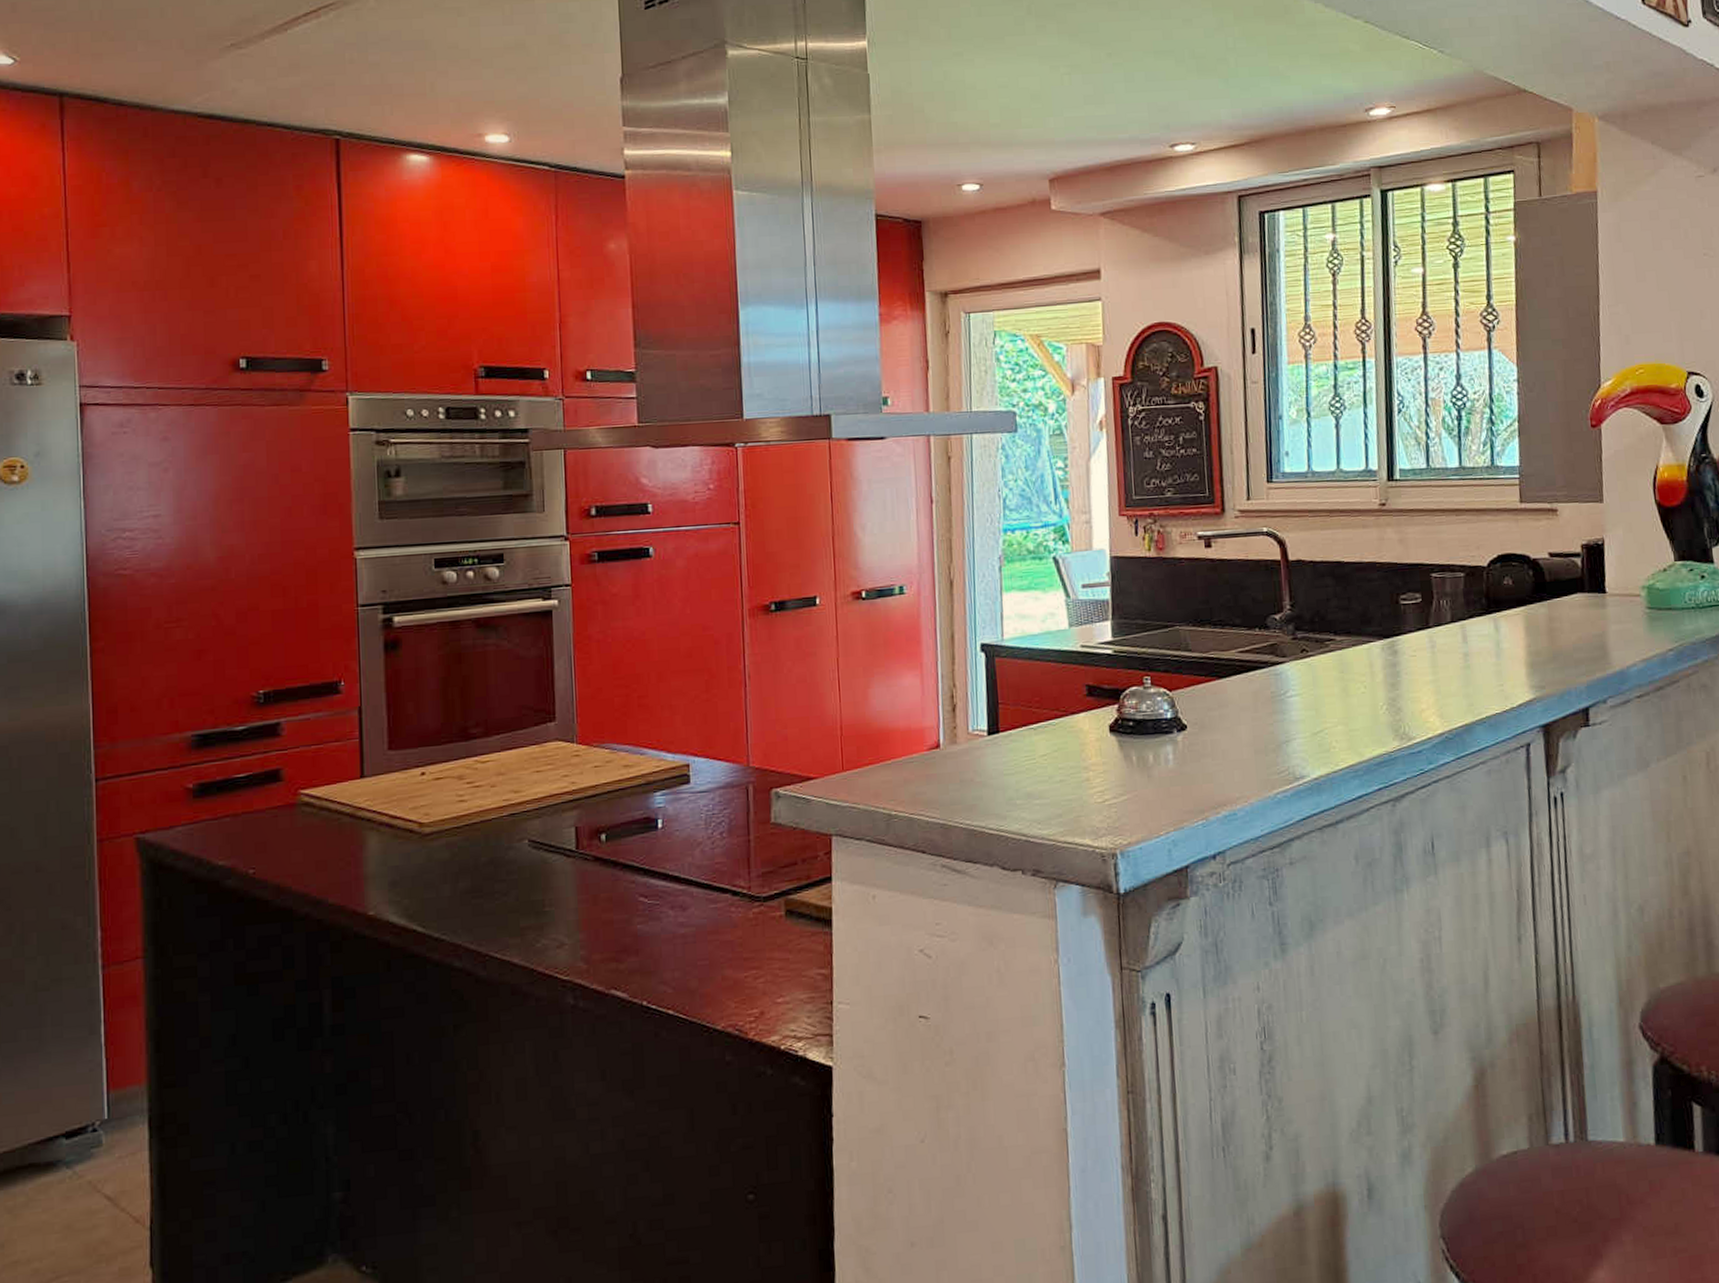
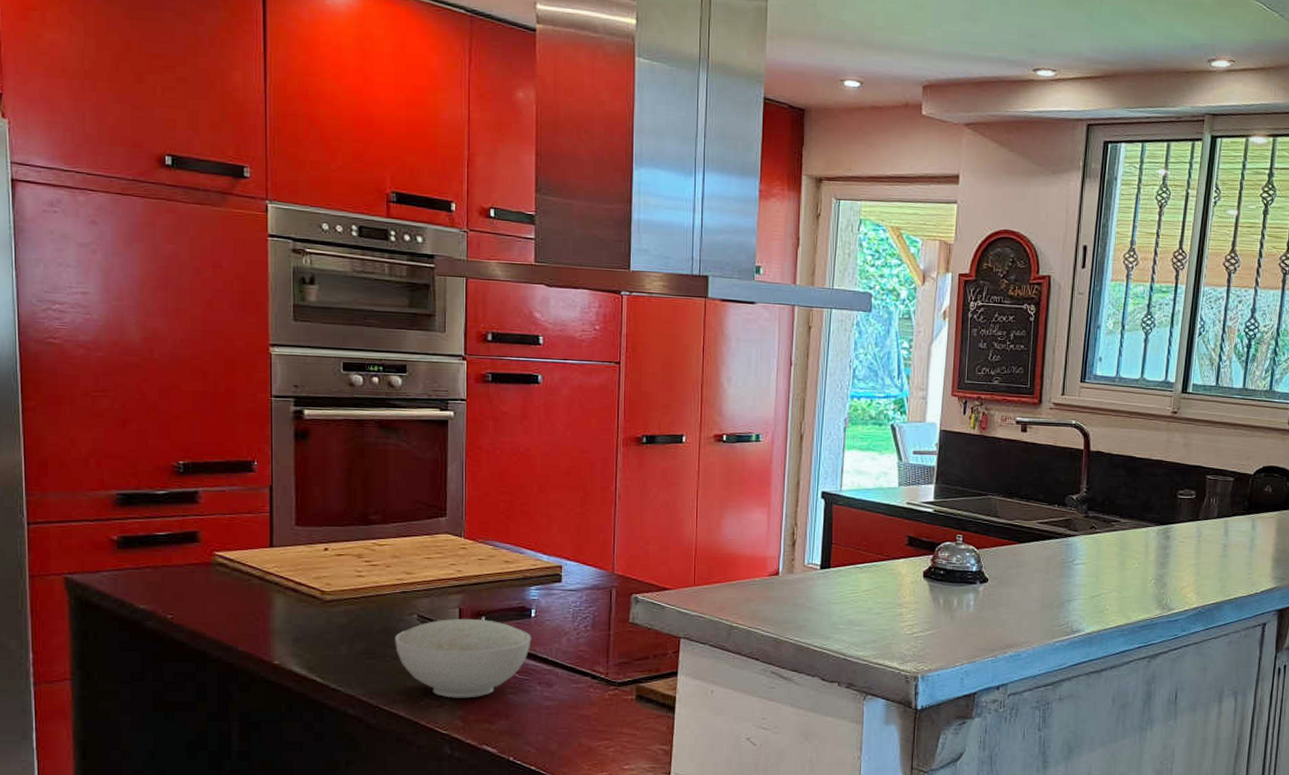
bowl: none [504,836,660,936] -> present [395,618,531,698]

